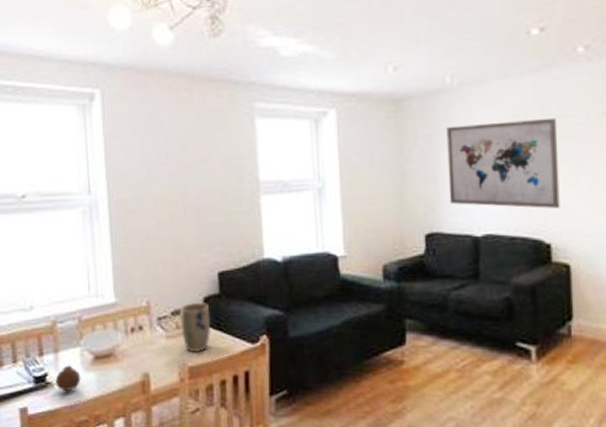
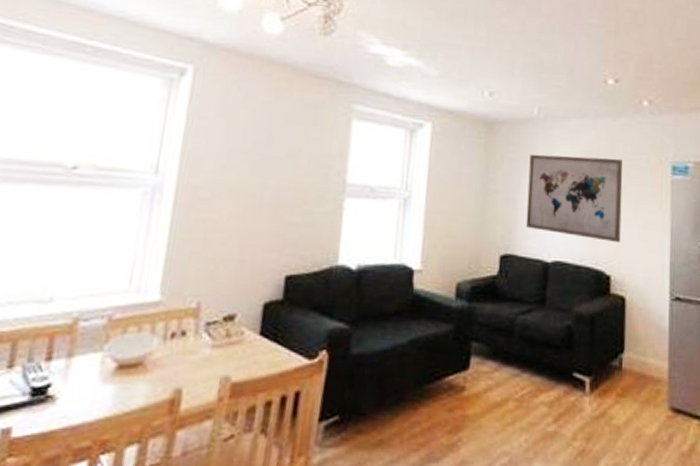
fruit: present [54,365,81,392] -> none [57,374,95,409]
plant pot: present [179,303,211,352] -> none [231,308,269,366]

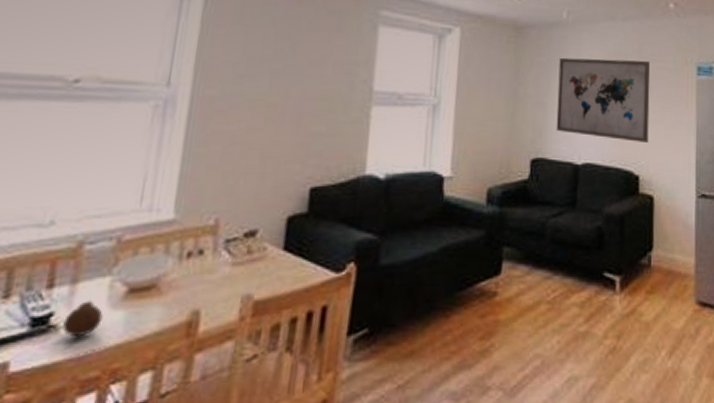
fruit: none [57,374,95,409] -> present [61,301,103,338]

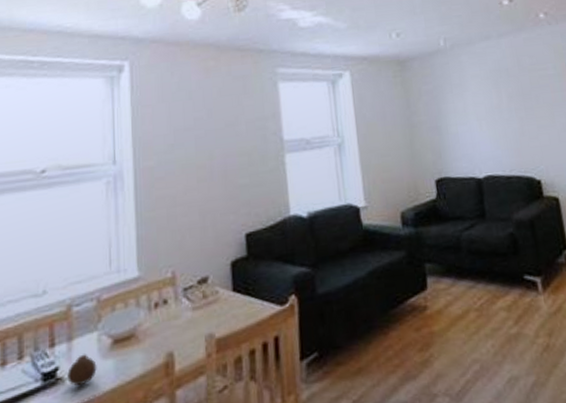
wall art: present [556,57,650,142] -> none [444,71,544,151]

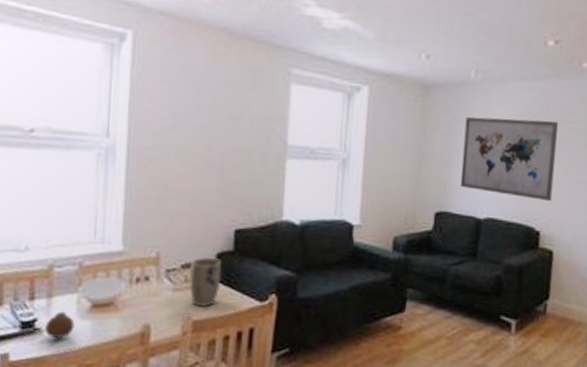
plant pot: none [206,267,239,322] -> present [189,258,222,307]
wall art: none [444,71,544,151] -> present [460,116,558,201]

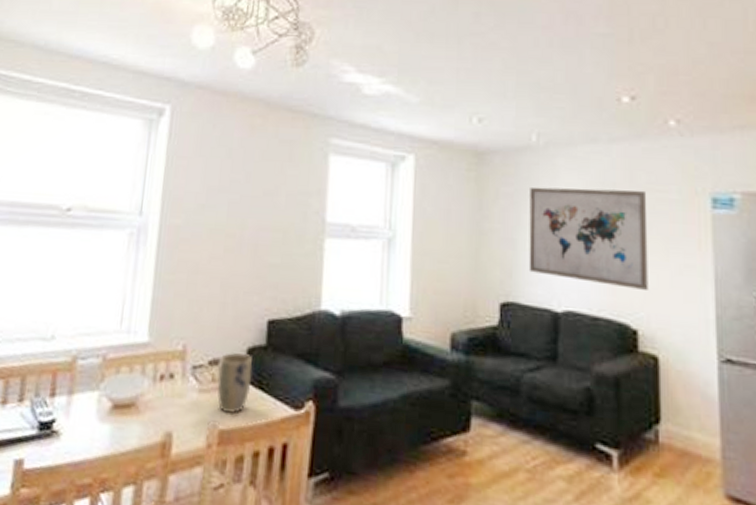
fruit: present [44,311,75,339] -> none [61,411,93,445]

